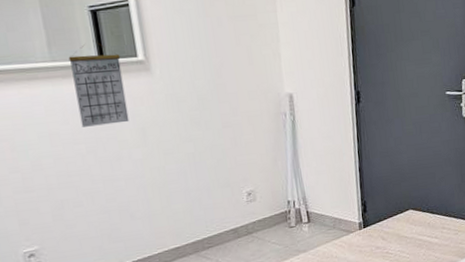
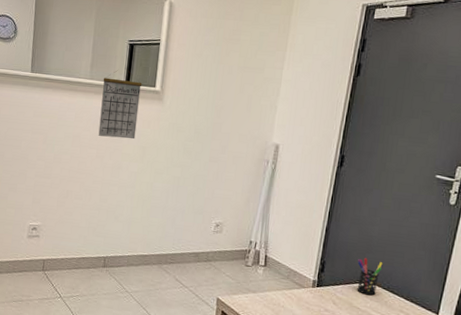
pen holder: none [395,187,418,222] -> present [357,258,383,296]

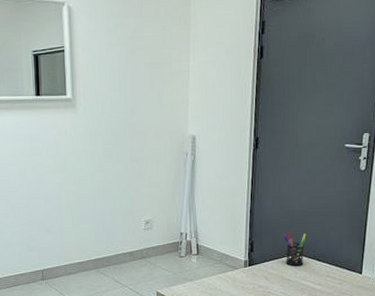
calendar: present [98,68,142,140] -> none [12,80,54,152]

